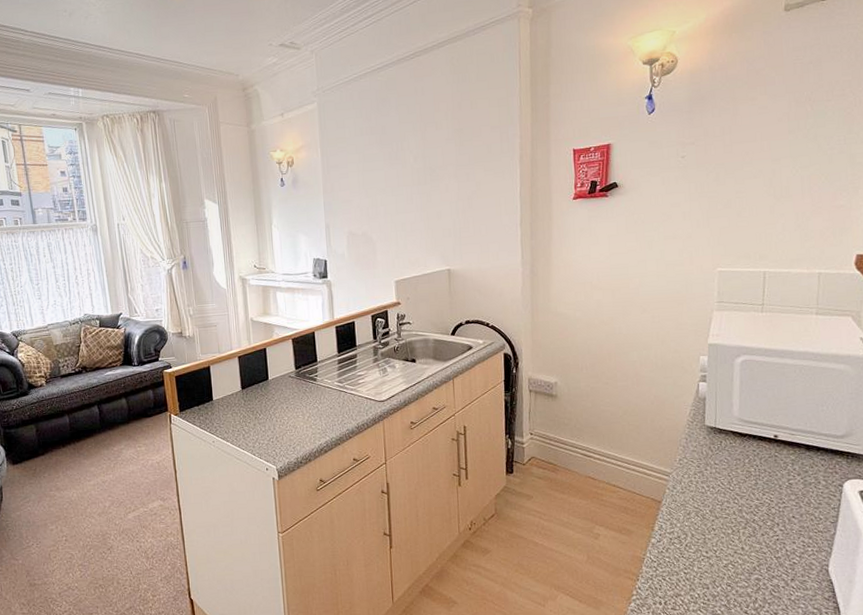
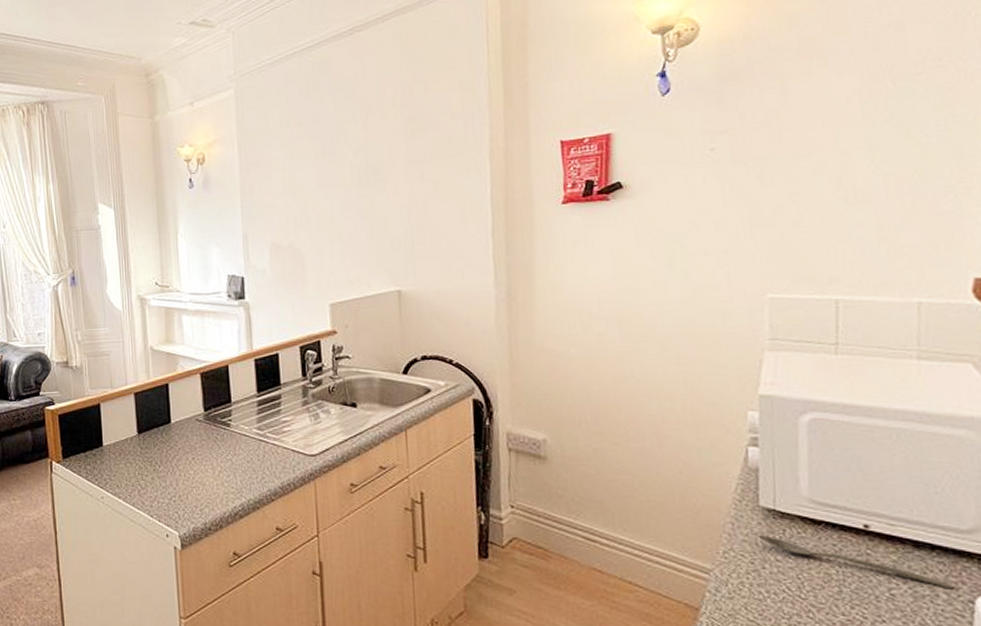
spoon: none [703,446,830,478] -> present [758,535,953,589]

